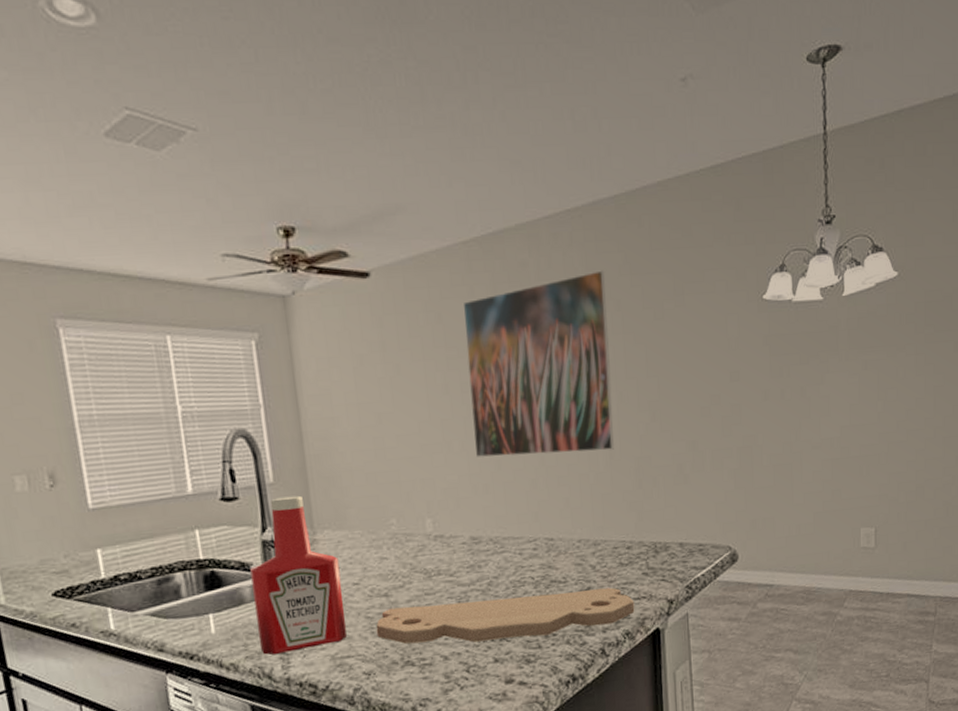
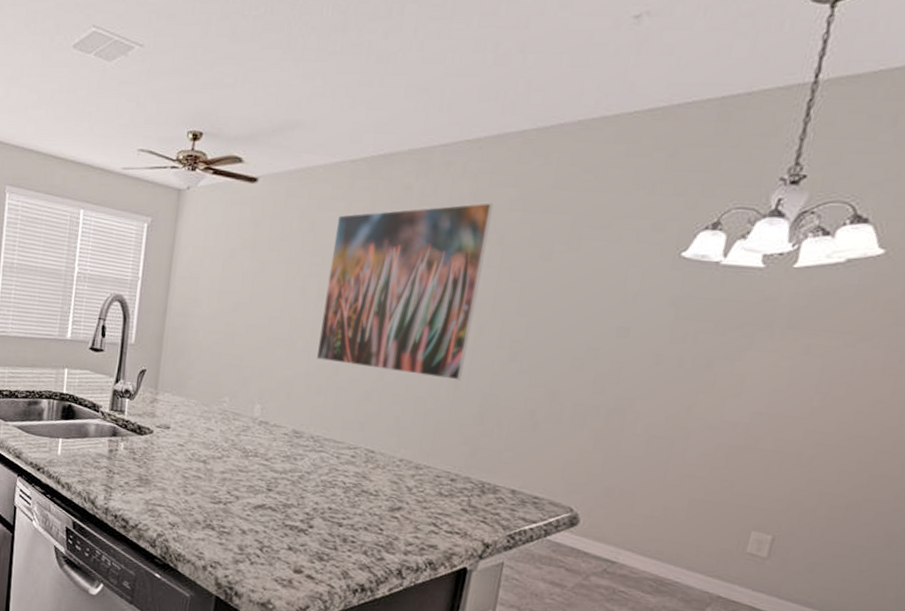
ketchup bottle: present [250,495,347,655] -> none [91,356,172,490]
cutting board: present [375,587,635,644] -> none [188,474,446,549]

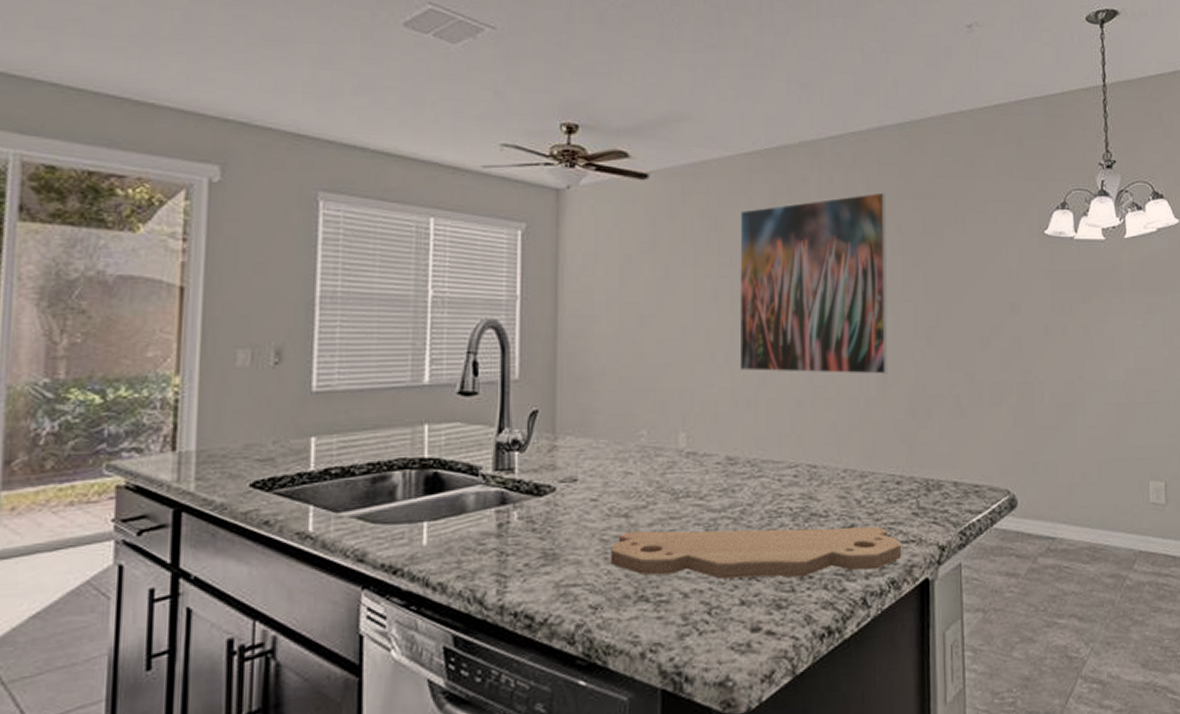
cutting board: none [188,474,446,549] -> present [610,526,902,579]

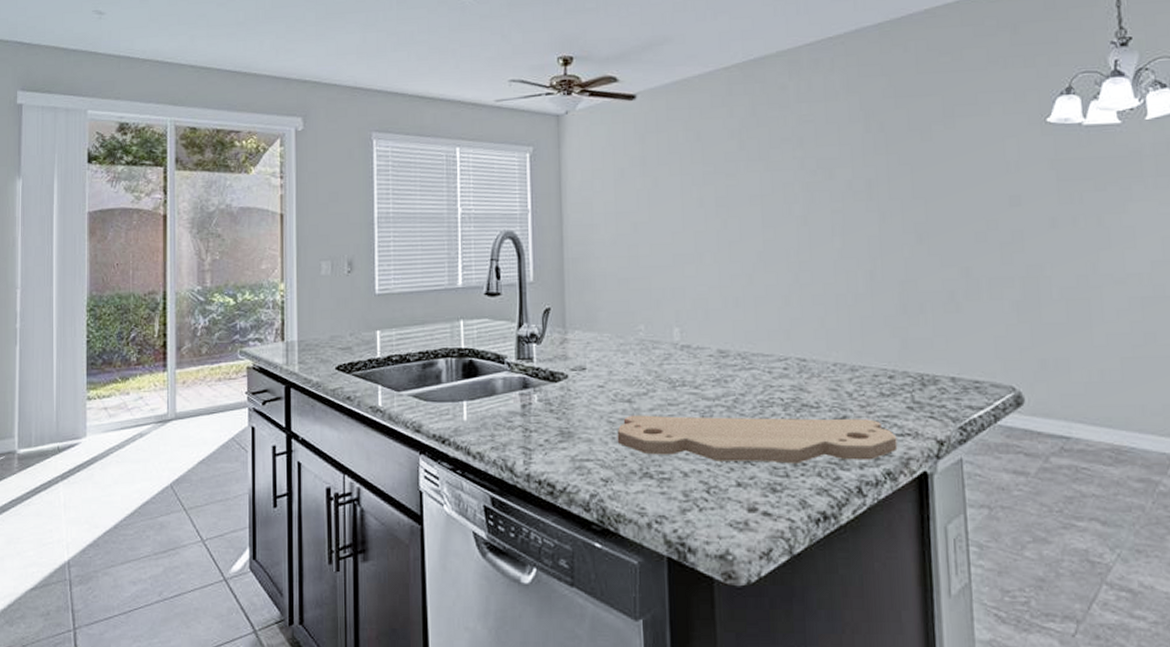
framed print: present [739,192,888,374] -> none [721,93,875,272]

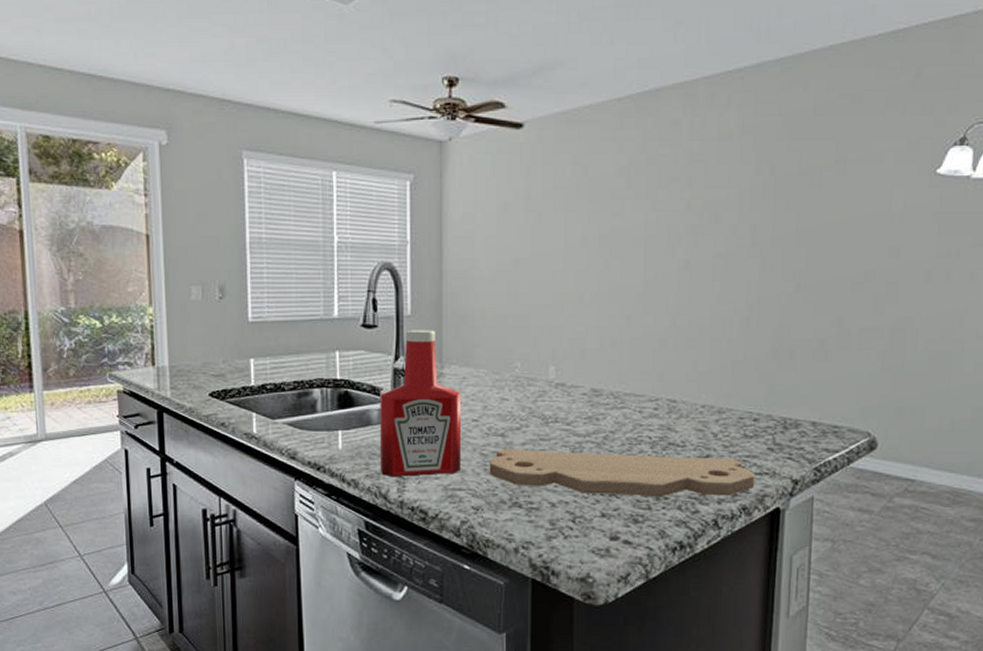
ketchup bottle: none [504,295,588,449] -> present [379,329,462,478]

